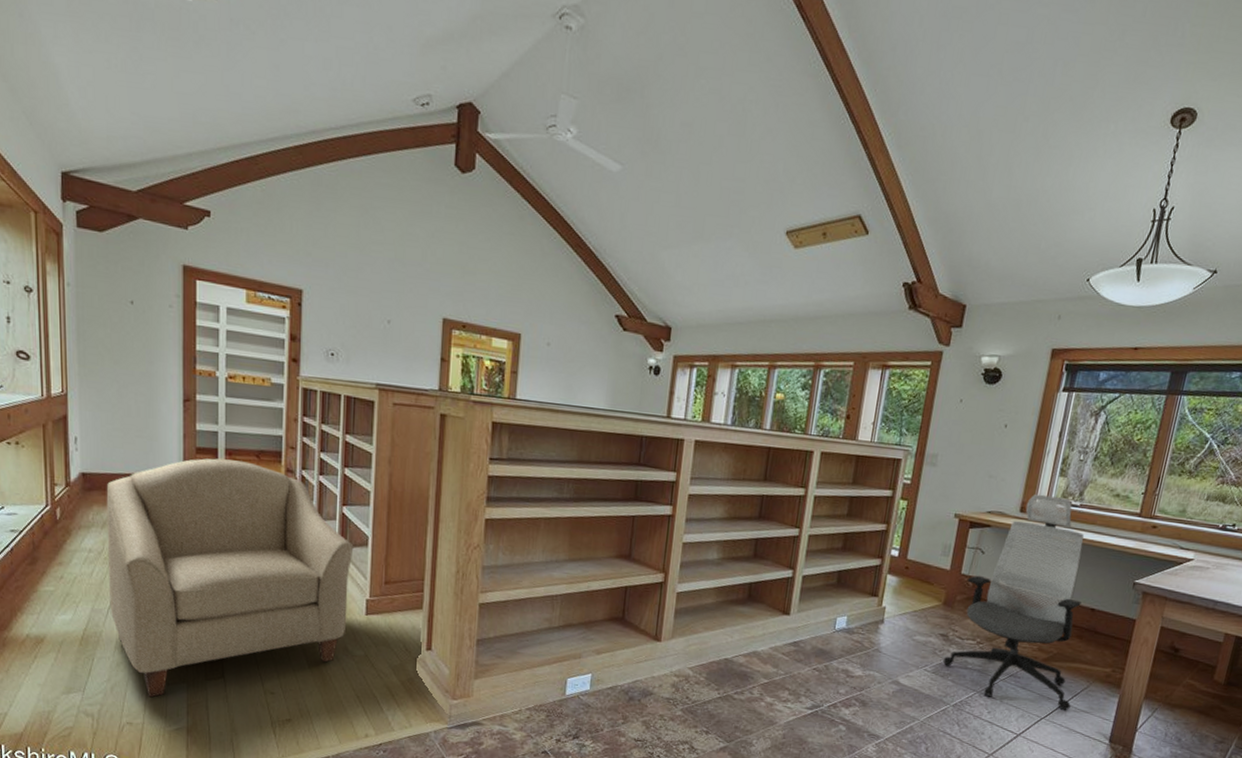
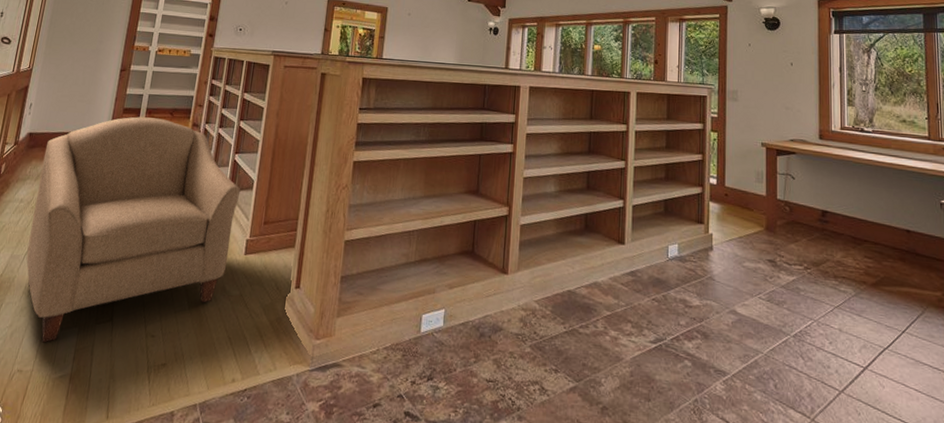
office chair: present [942,494,1084,711] -> none [775,122,911,340]

